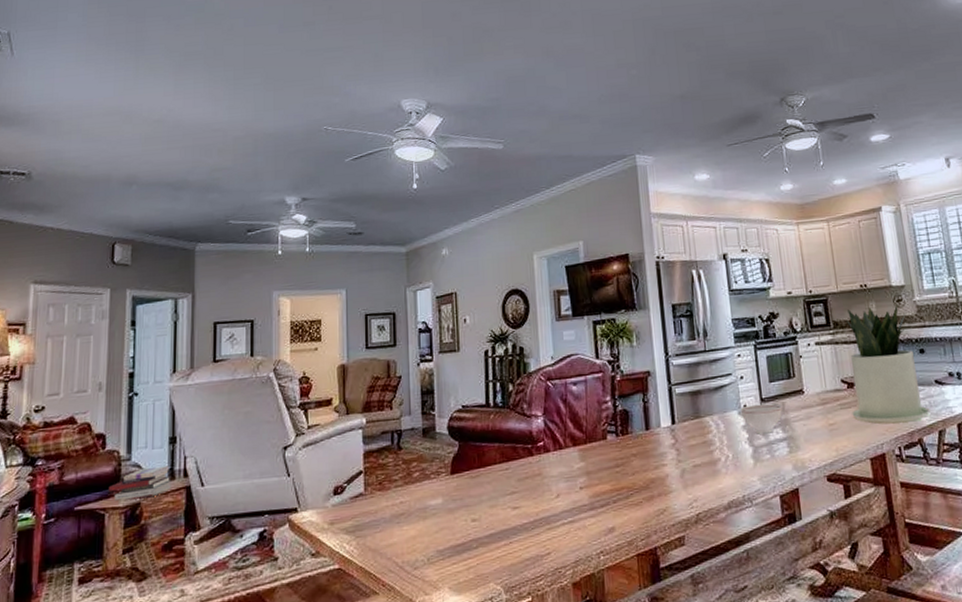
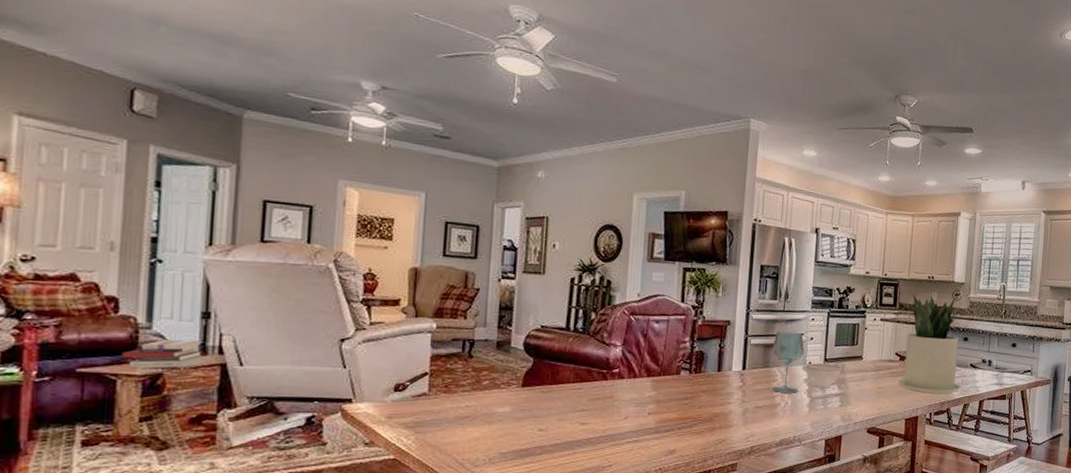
wine glass: none [699,372,738,446] -> present [771,331,805,393]

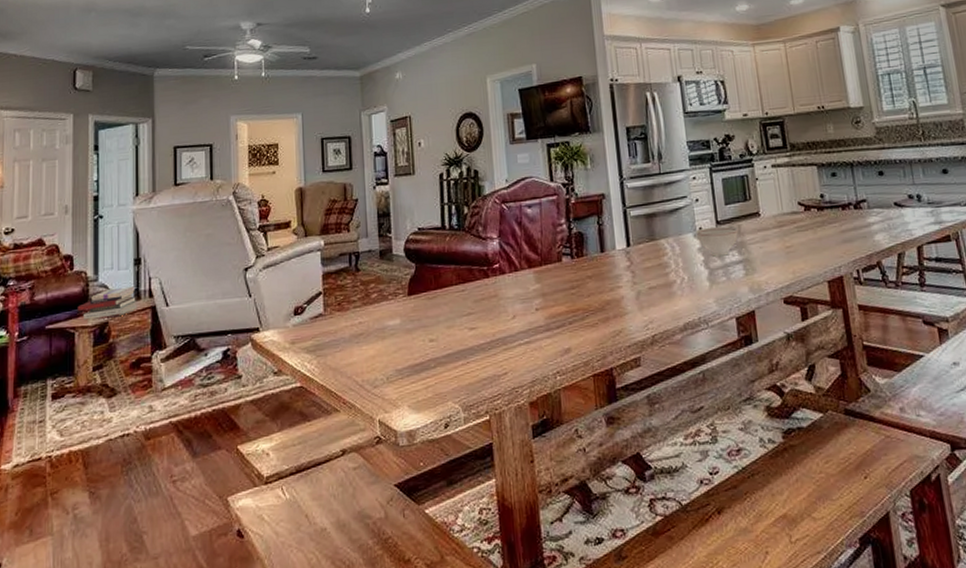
wine glass: present [771,331,805,393] -> none [654,195,694,268]
planter: present [897,295,961,394] -> none [803,125,889,247]

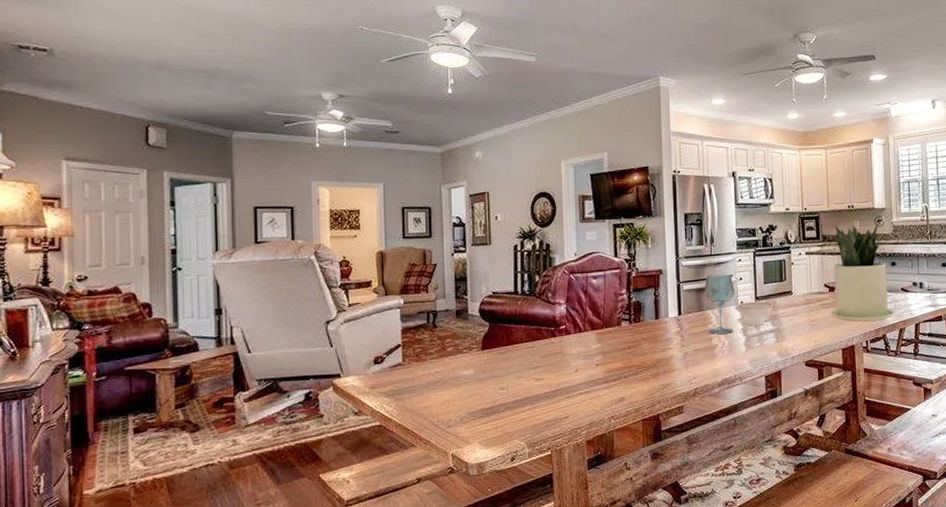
books: present [77,286,137,320] -> none [157,334,219,363]
wine glass: none [654,195,694,268] -> present [704,274,736,334]
planter: none [803,125,889,247] -> present [830,223,895,322]

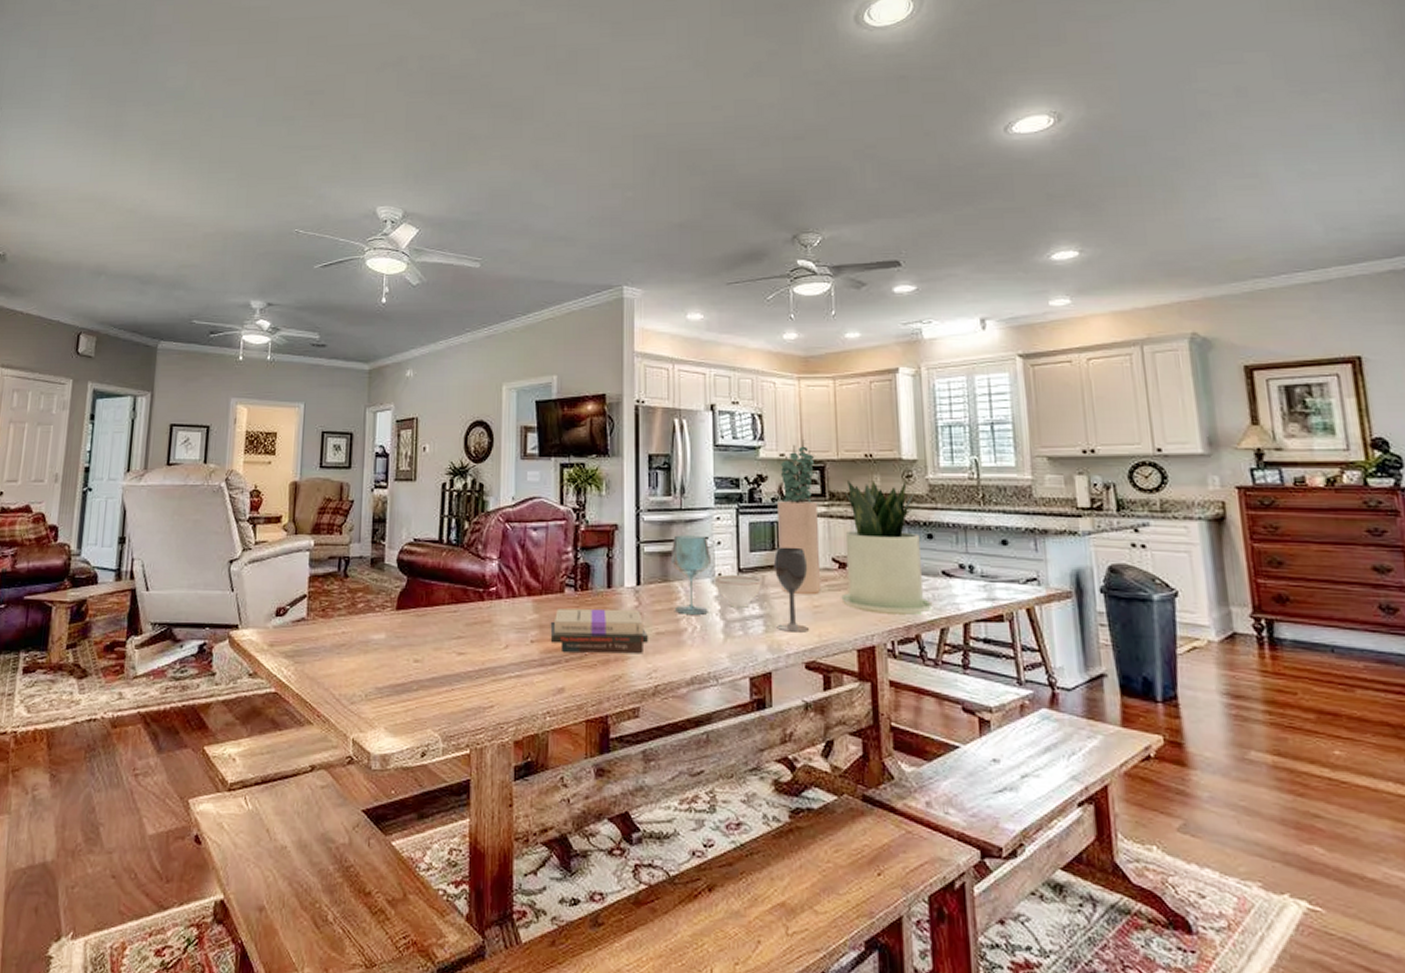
books: none [611,334,688,370] -> present [550,609,648,654]
wine glass: none [781,278,808,341] -> present [773,547,809,633]
vase: none [784,197,817,313] -> present [778,440,822,595]

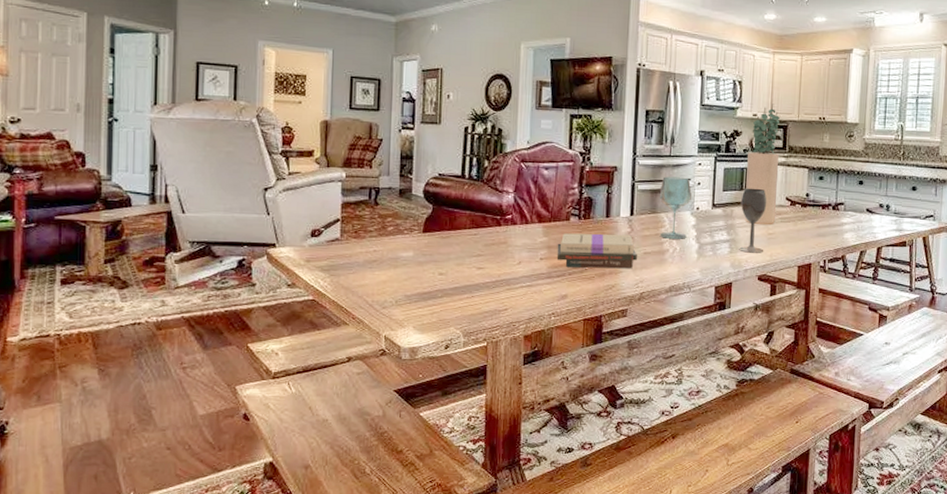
bowl: present [714,574,763,608] -> none [693,208,731,234]
planter: present [840,480,933,615] -> none [789,137,857,241]

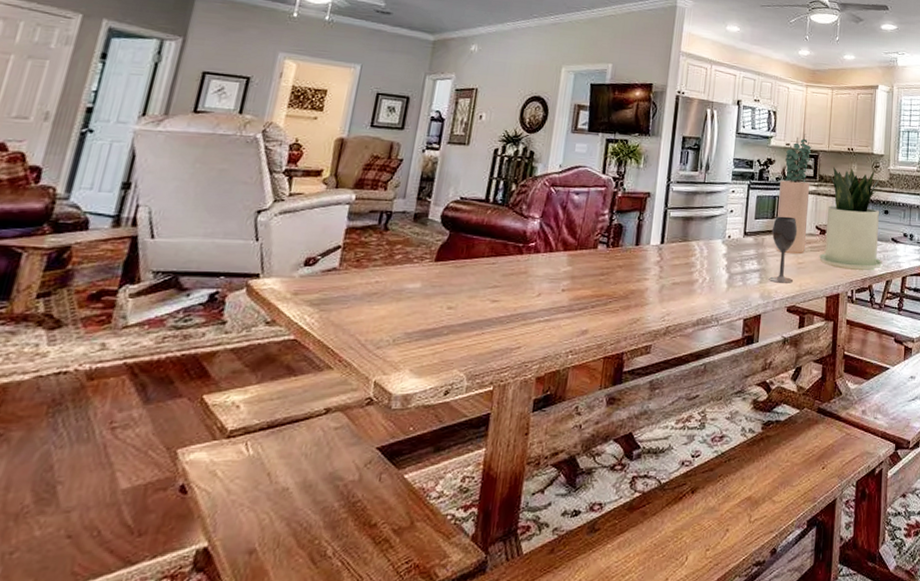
books: present [556,233,637,269] -> none [580,262,665,301]
wine glass: present [659,176,692,239] -> none [690,203,725,269]
planter: none [789,137,857,241] -> present [818,167,883,270]

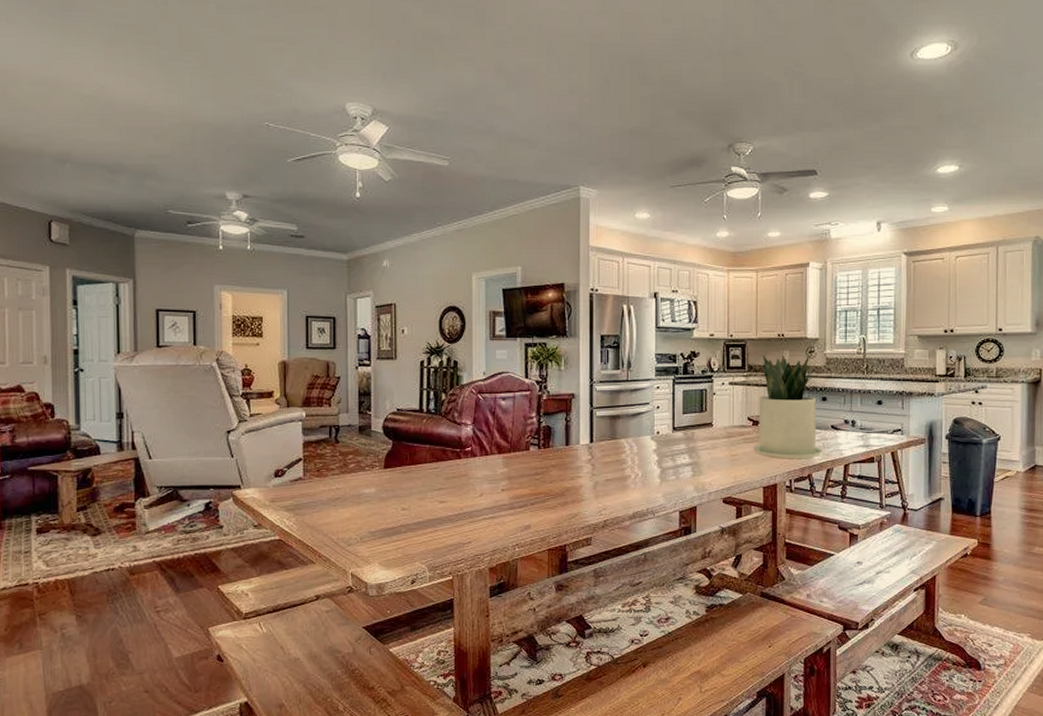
wine glass: present [769,216,798,283] -> none [701,409,729,476]
vase: present [775,134,811,255] -> none [706,322,739,447]

